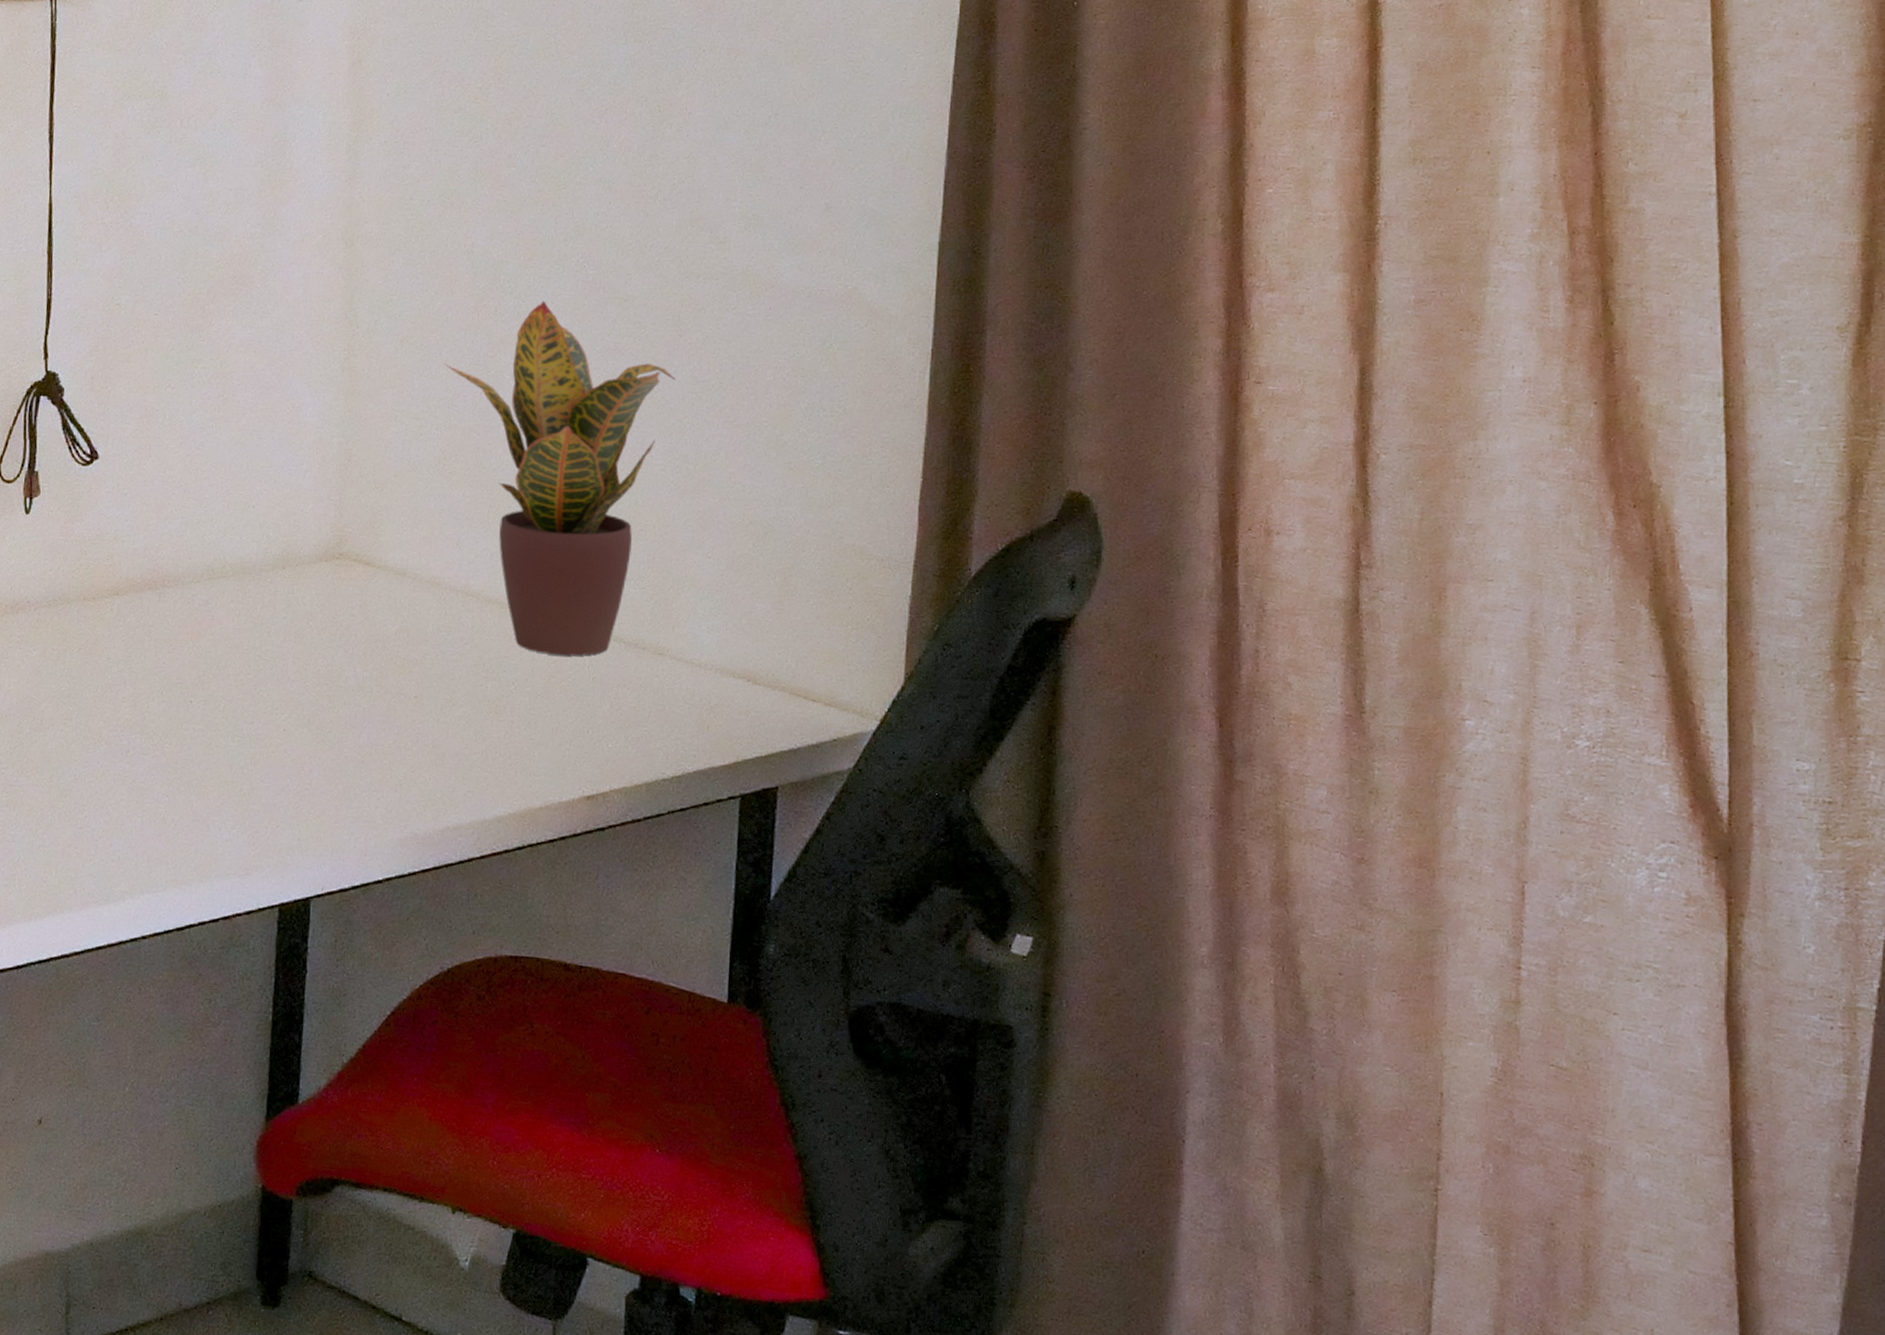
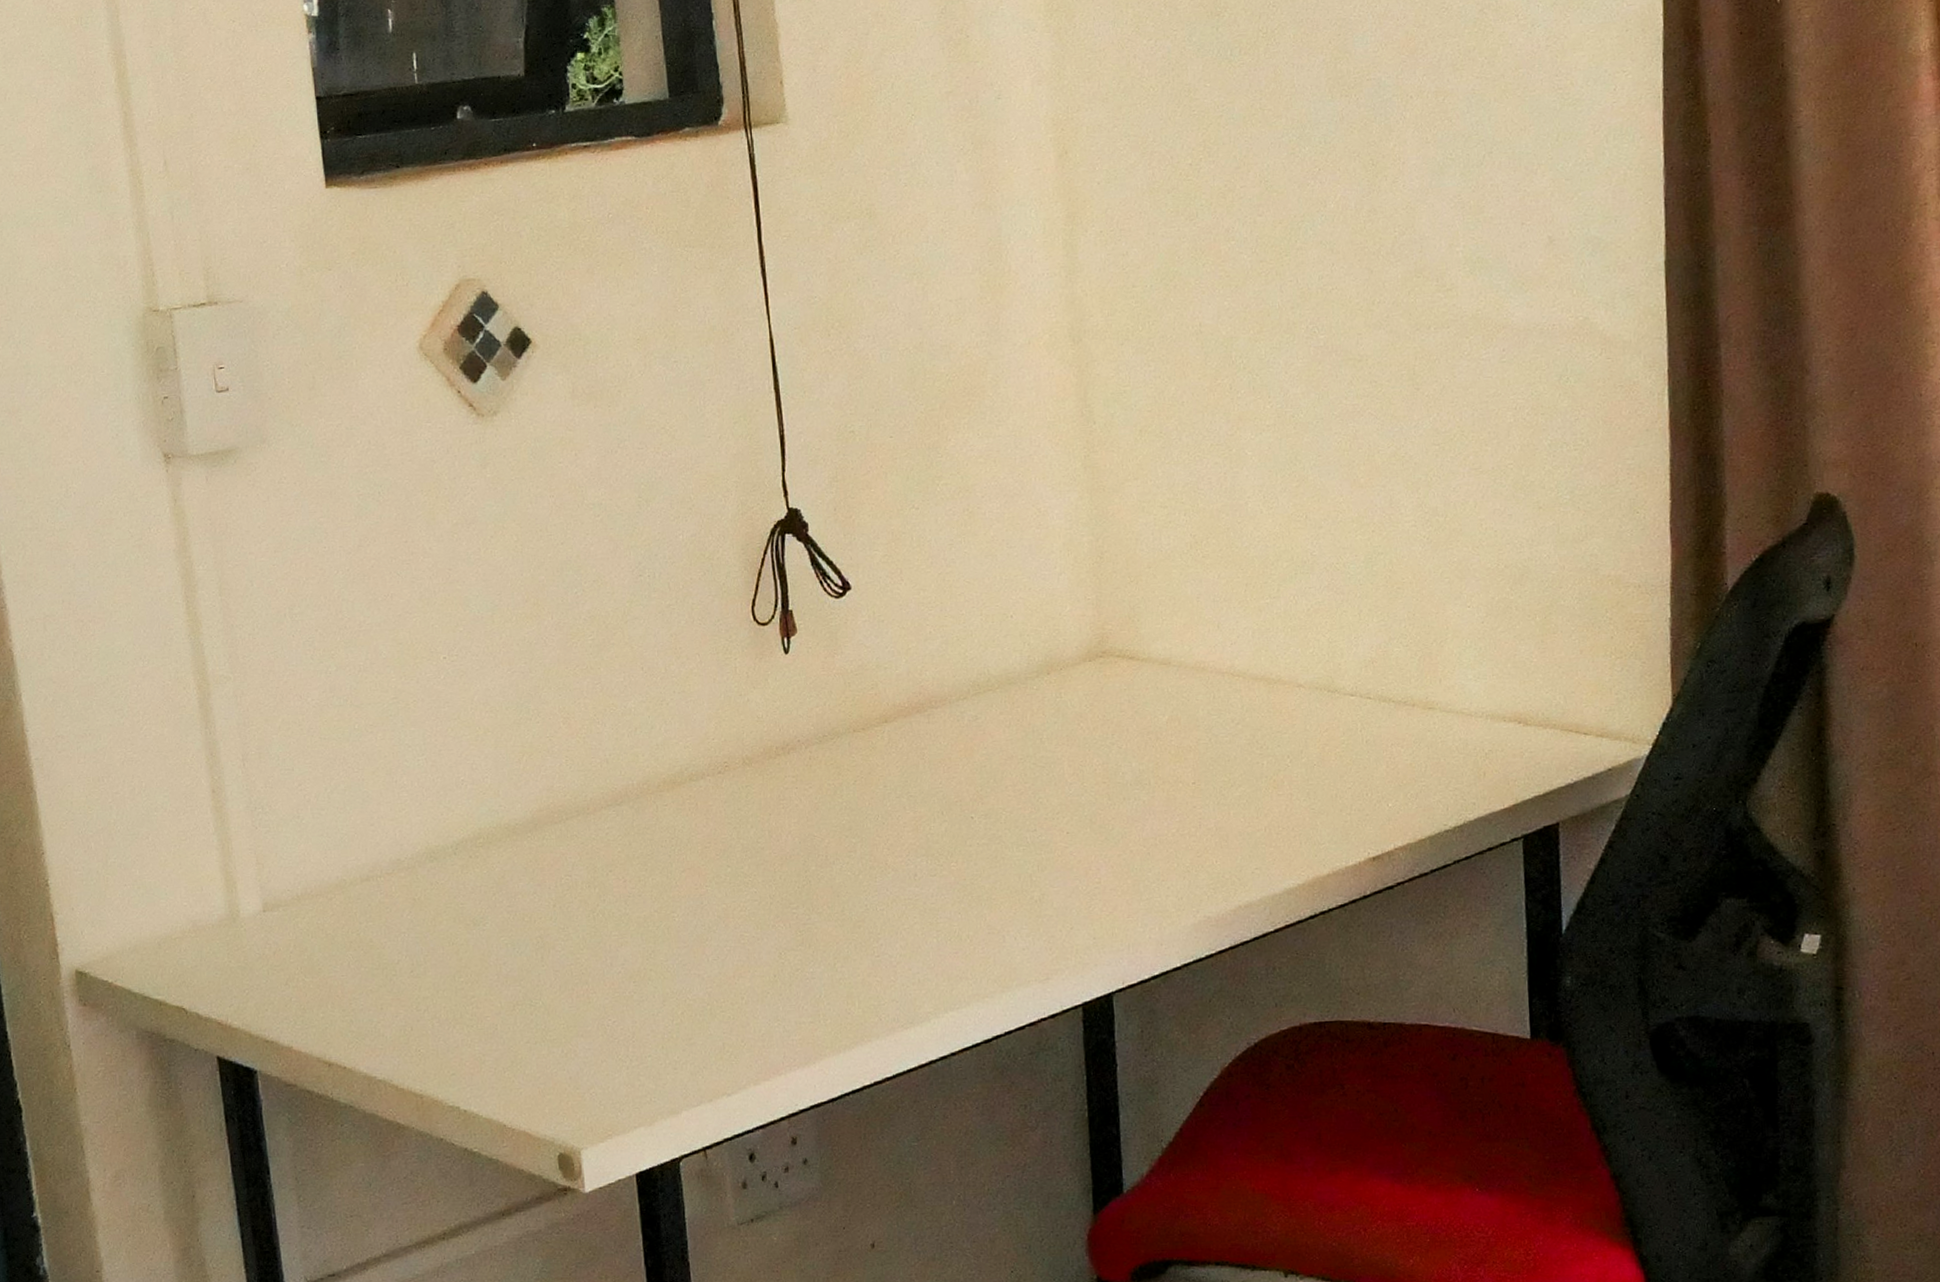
potted plant: present [444,300,676,656] -> none [1185,371,1417,723]

